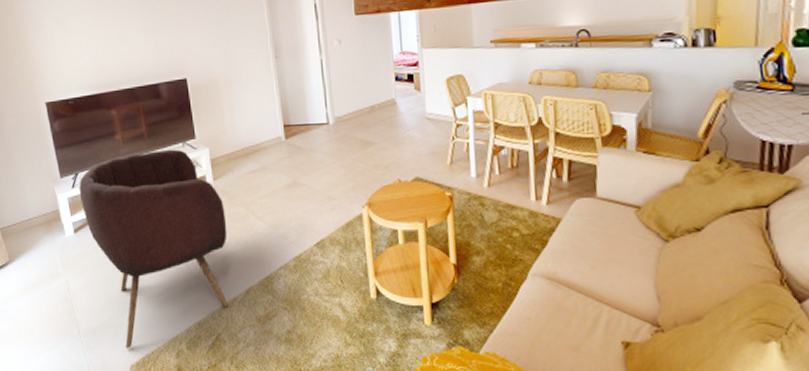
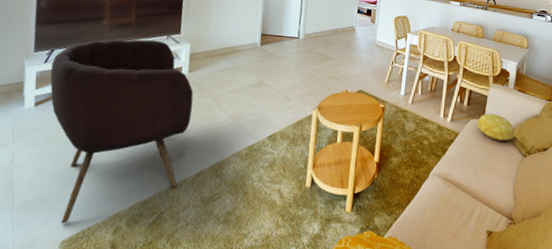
cushion: none [585,187,647,224] -> present [476,113,515,141]

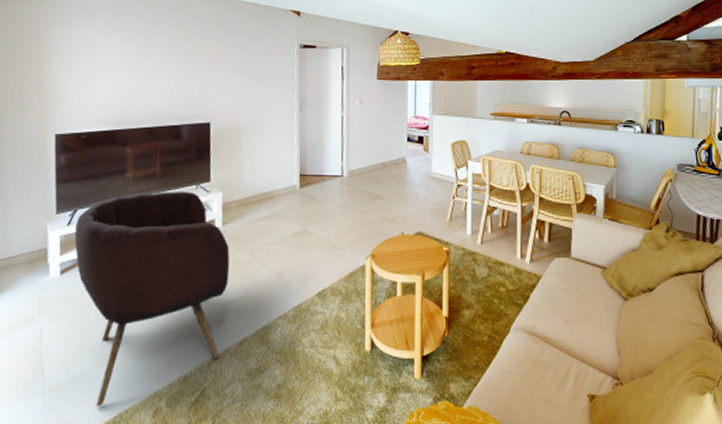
cushion: present [476,113,515,141] -> none [562,249,611,282]

